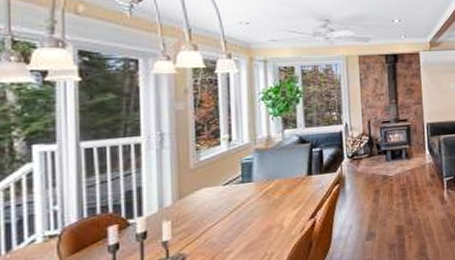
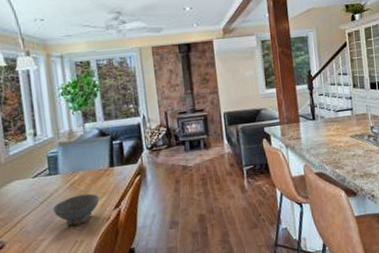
bowl: none [243,203,295,238] -> present [53,193,100,226]

